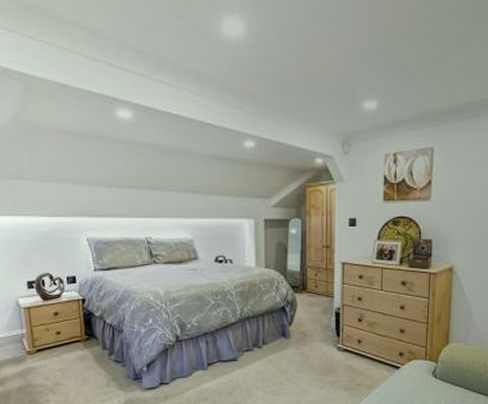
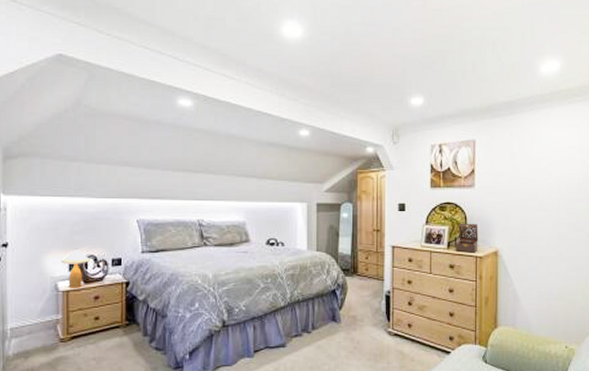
table lamp: none [19,267,46,305] -> present [61,249,90,288]

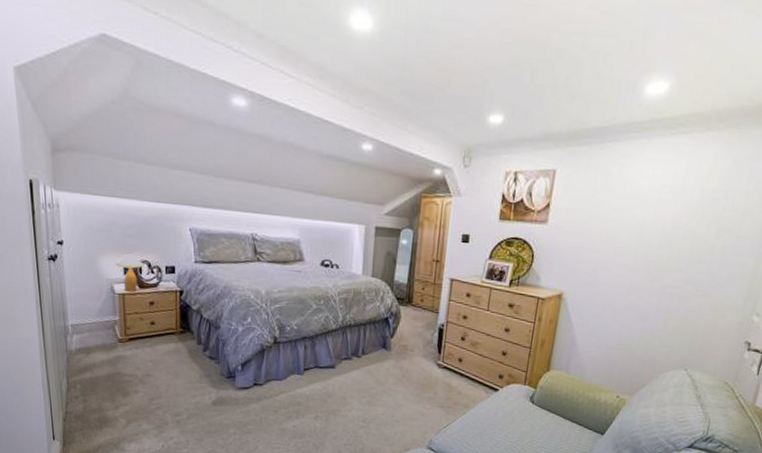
jewelry box: present [456,223,479,254] -> none [518,261,545,295]

